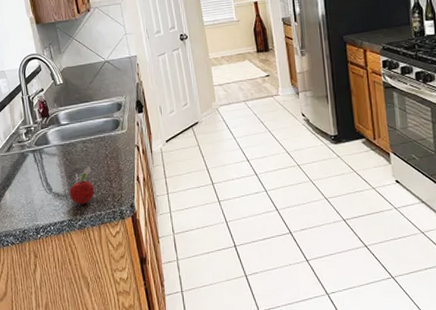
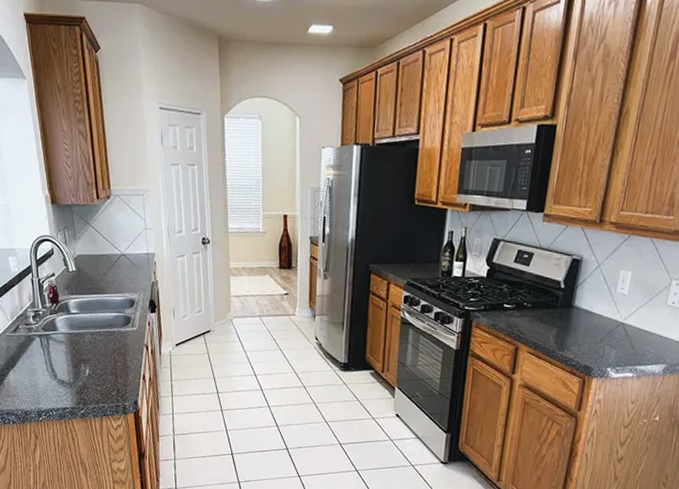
fruit: present [69,166,95,205] -> none [74,358,100,395]

